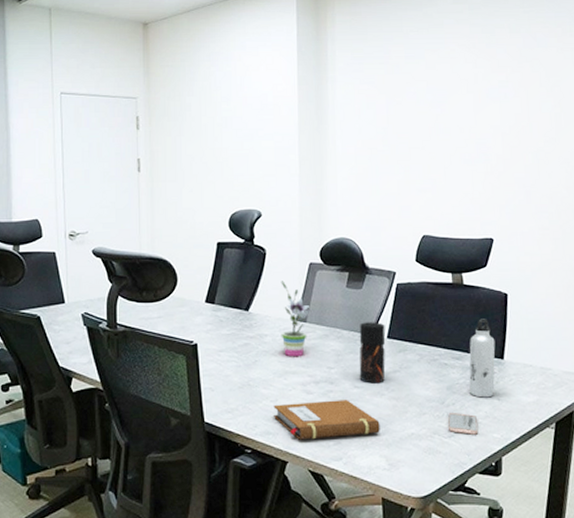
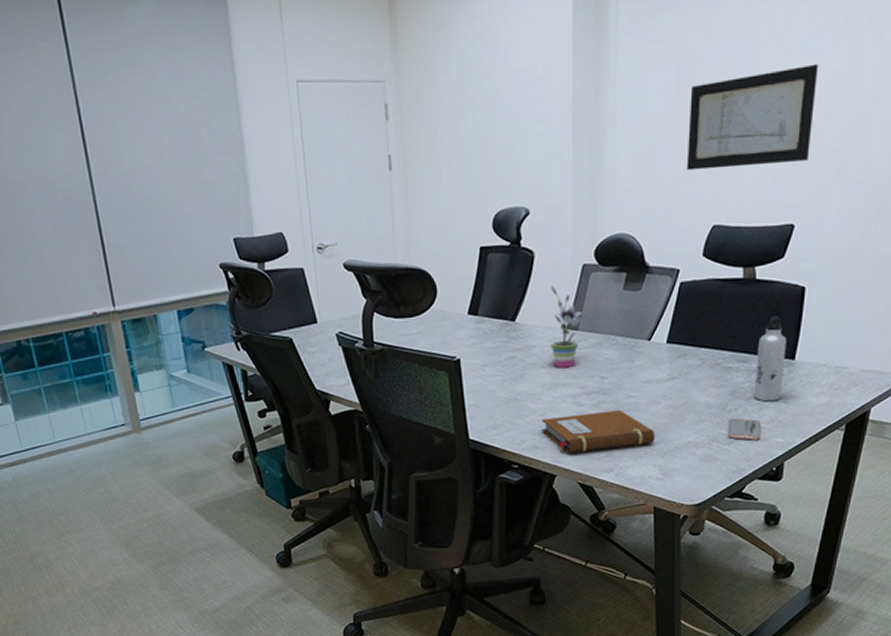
pepper grinder: present [359,322,386,384] -> none [634,326,665,392]
wall art: none [397,108,503,188] -> present [686,63,819,171]

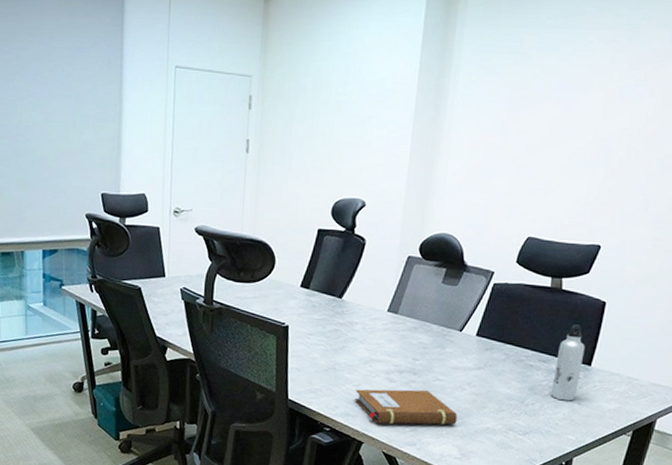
potted plant: present [550,286,586,369] -> none [371,271,406,347]
wall art: present [686,63,819,171] -> none [509,109,634,191]
smartphone: present [727,417,761,441] -> none [523,411,555,435]

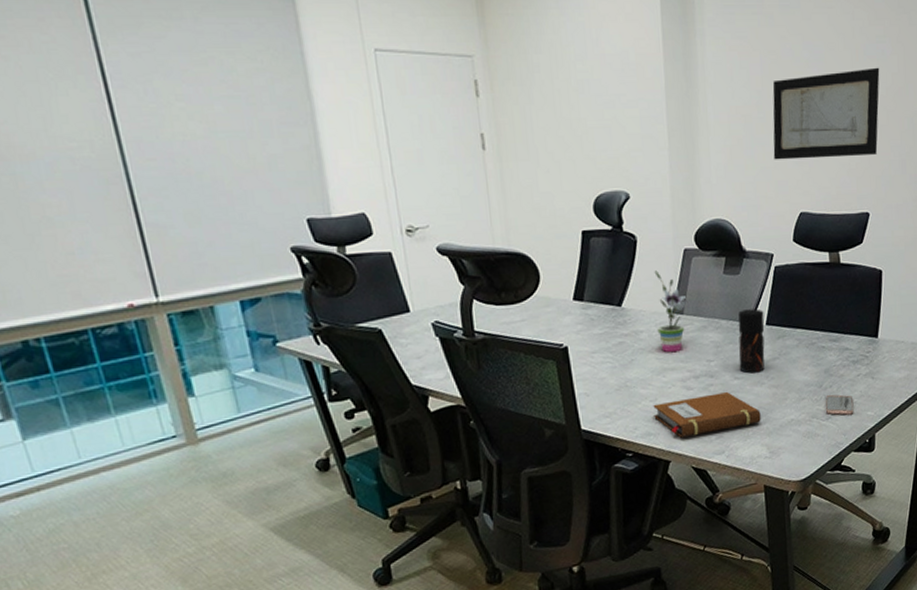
potted plant: none [371,271,406,347] -> present [654,270,690,353]
pepper grinder: none [443,318,476,378] -> present [738,309,765,373]
wall art: none [509,109,634,191] -> present [772,67,880,160]
smartphone: none [523,411,555,435] -> present [825,394,854,415]
water bottle: present [550,324,585,401] -> none [845,297,870,378]

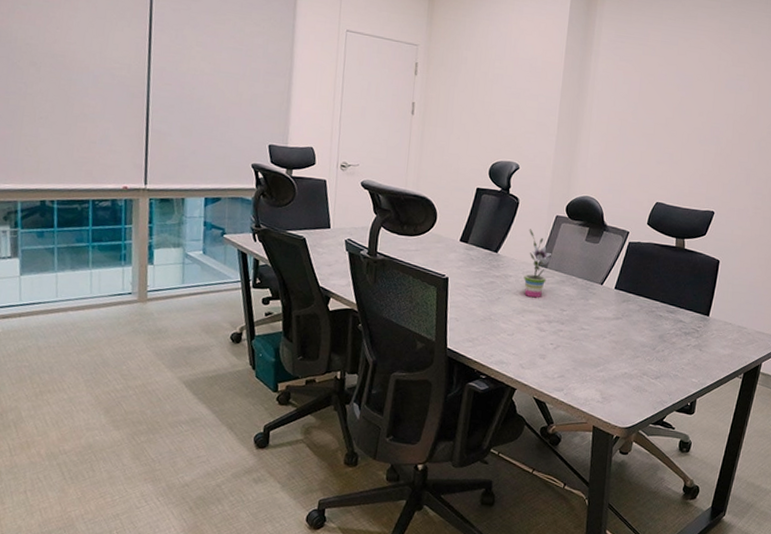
notebook: present [653,392,761,438] -> none [509,338,599,371]
pepper grinder: present [738,309,765,373] -> none [587,273,614,328]
wall art: present [772,67,880,160] -> none [640,96,737,166]
smartphone: present [825,394,854,415] -> none [655,357,681,378]

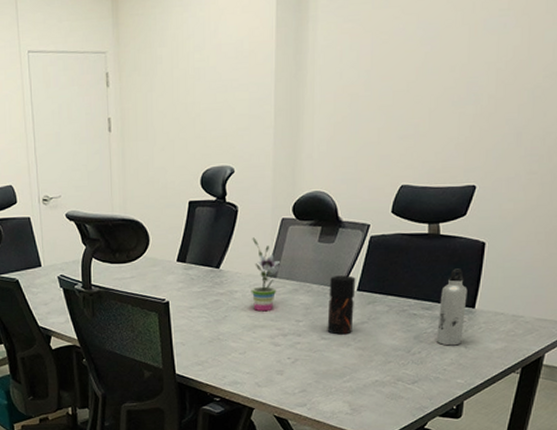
pepper grinder: none [587,273,614,328] -> present [327,275,356,335]
water bottle: none [676,280,704,348] -> present [436,268,468,346]

